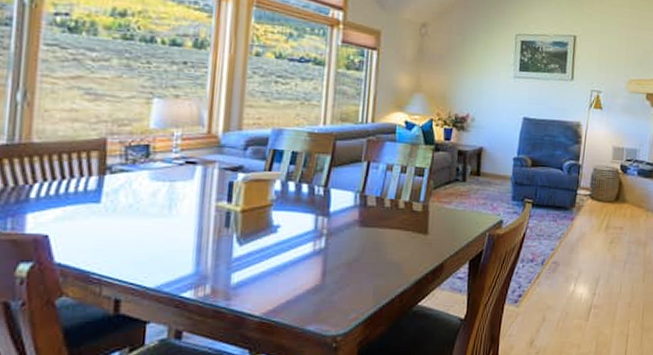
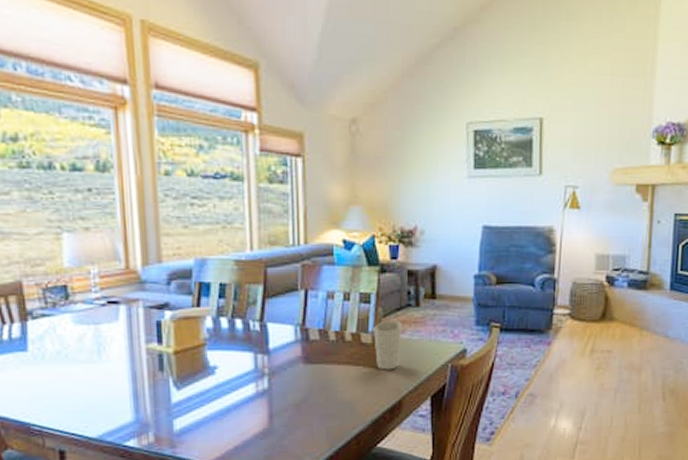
cup: none [424,192,450,236] -> present [373,320,403,370]

